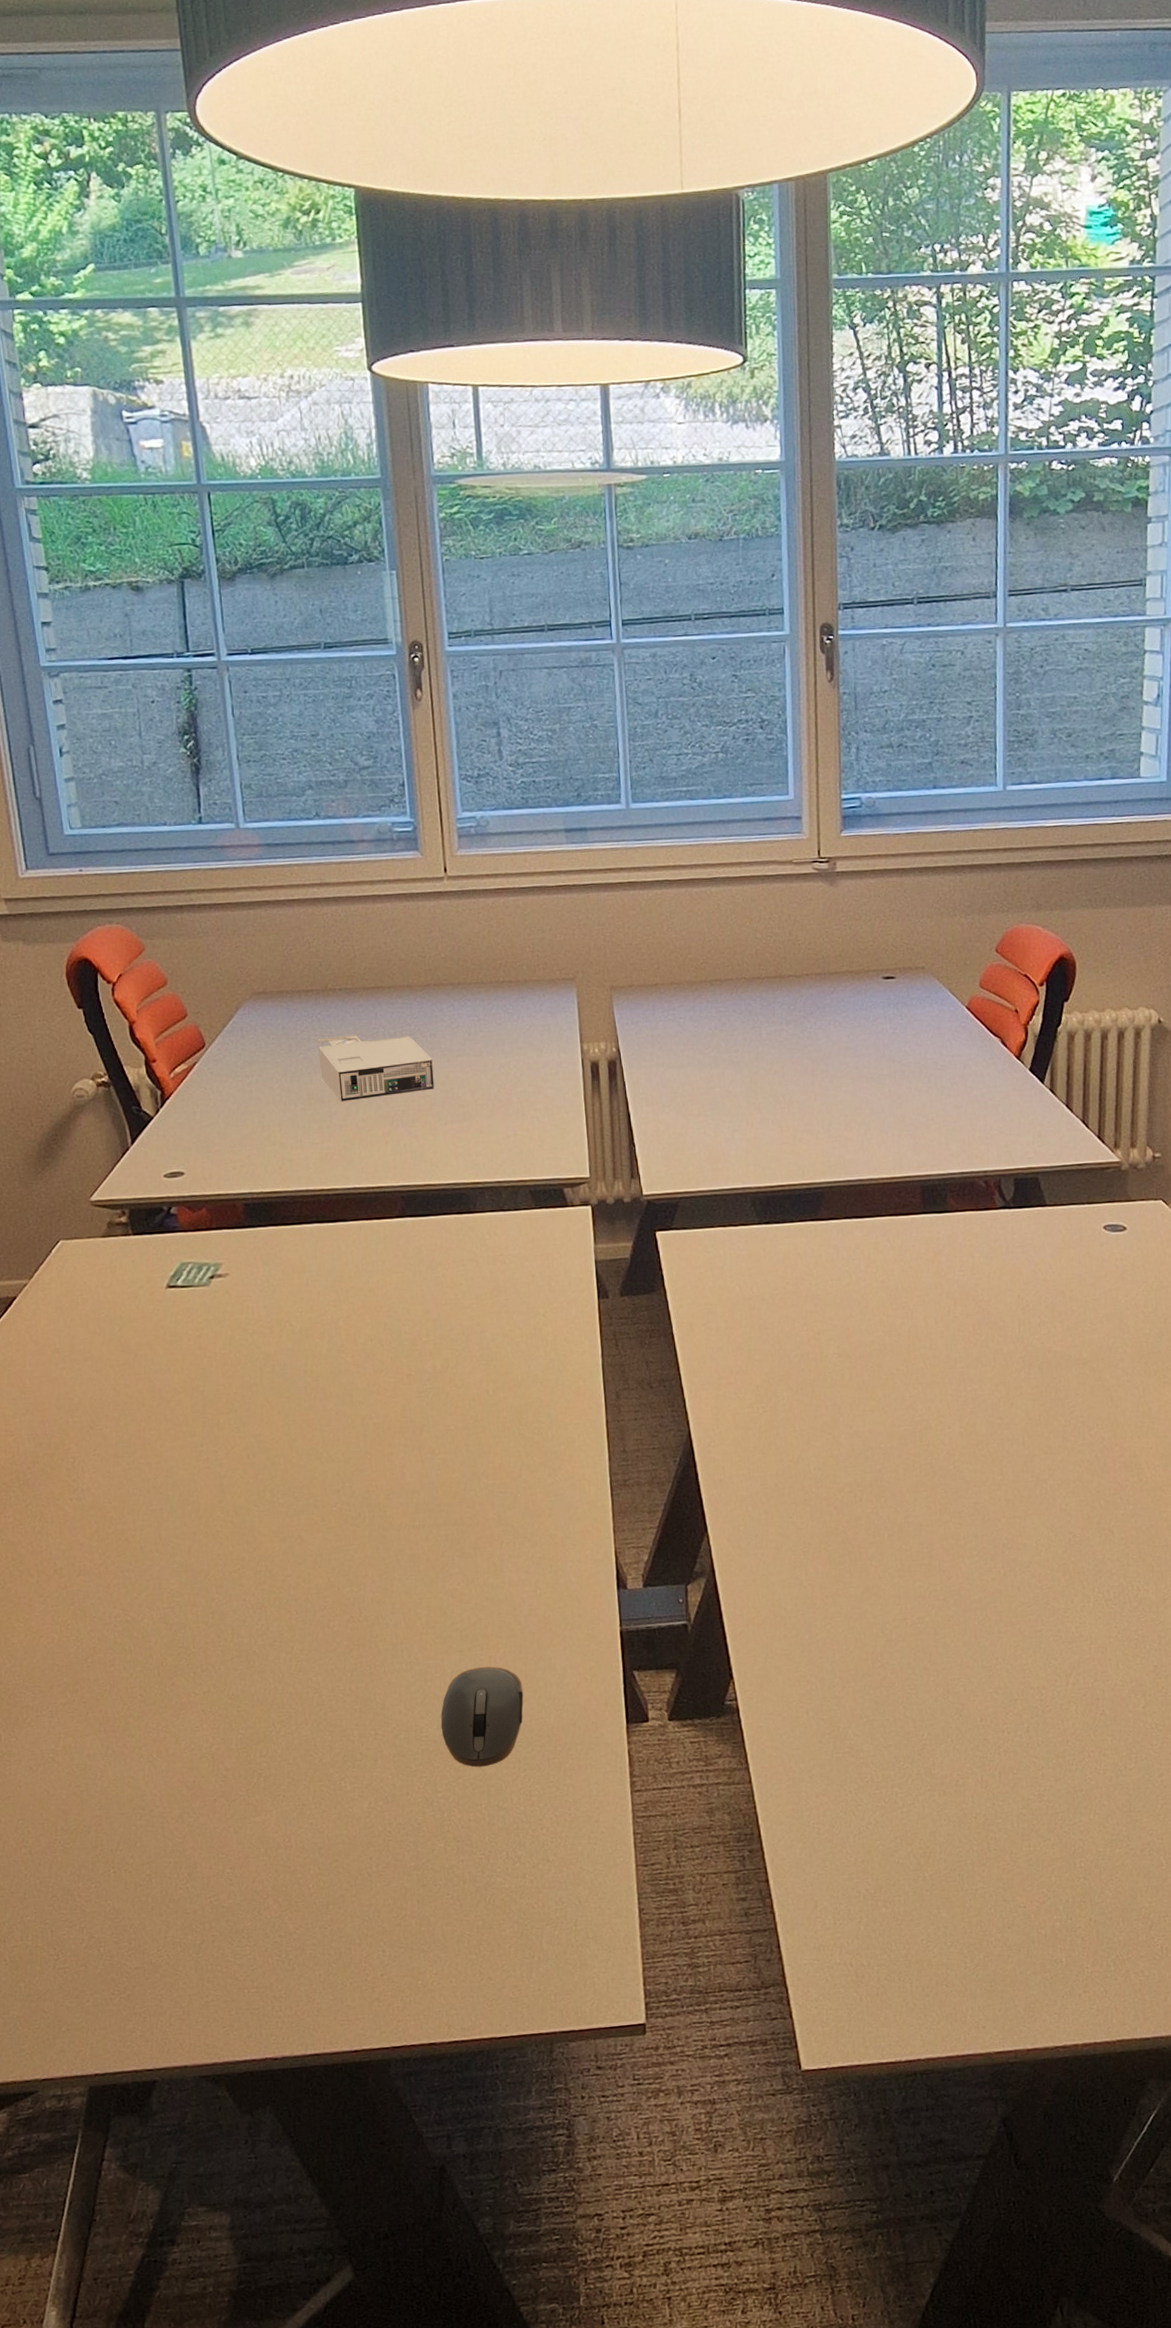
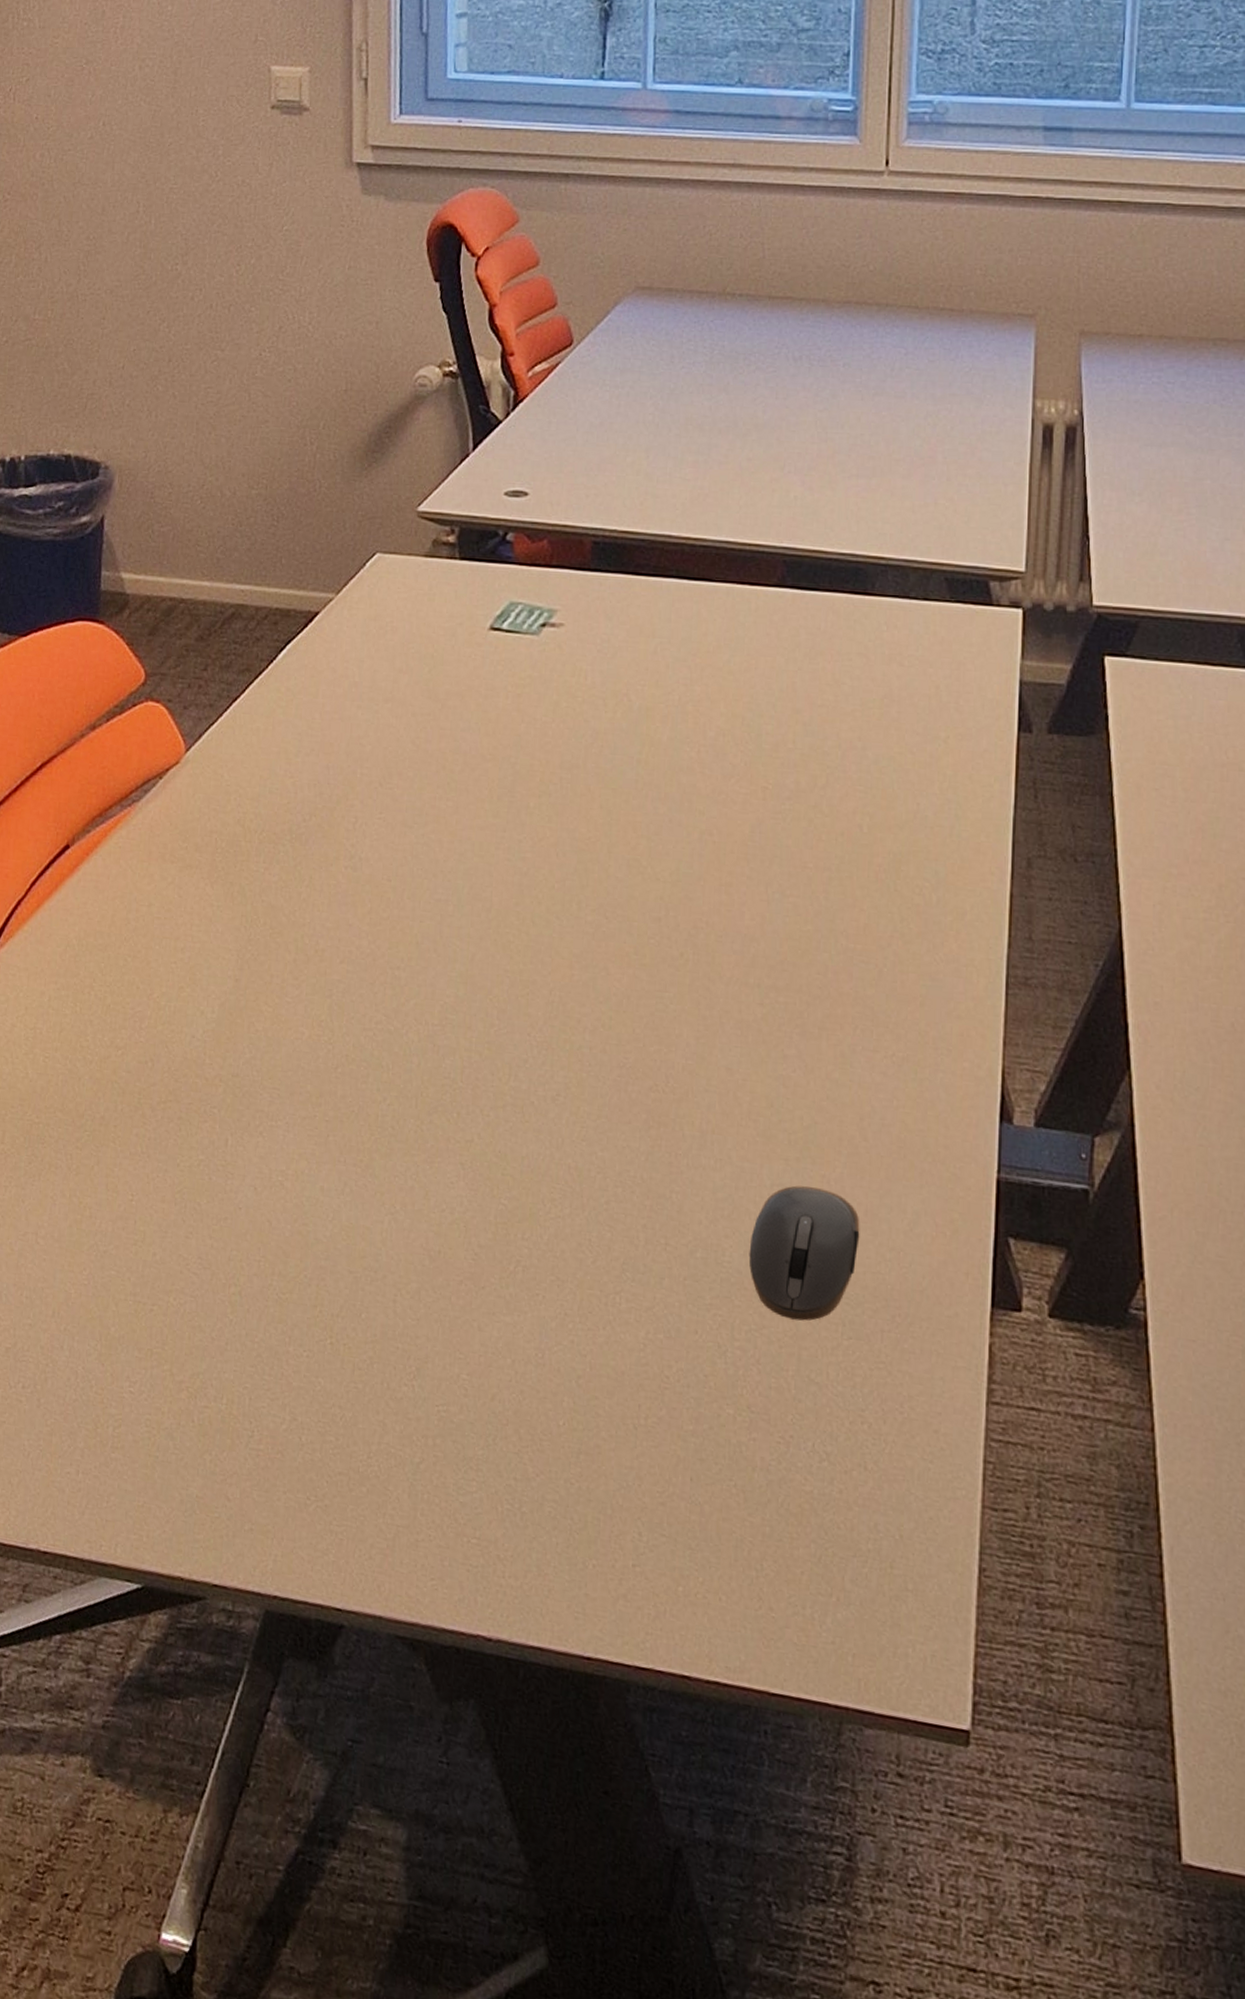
projector: present [318,1033,435,1103] -> none [705,351,844,434]

